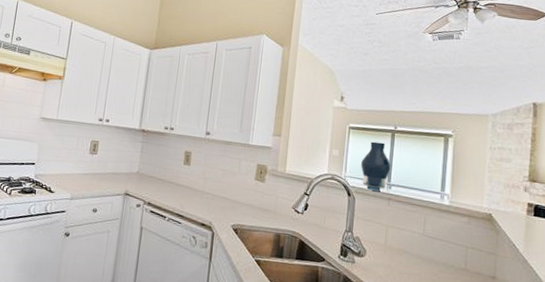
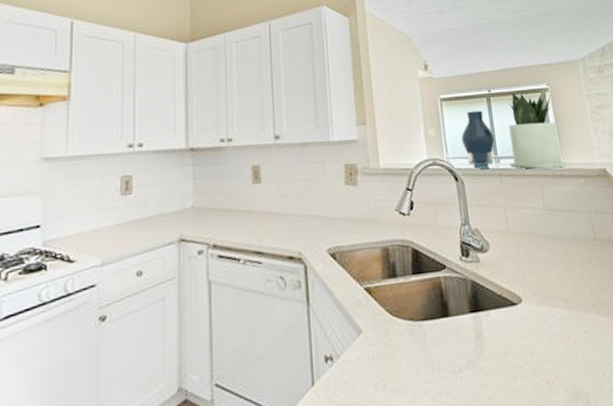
planter: none [400,132,456,205] -> present [508,92,568,170]

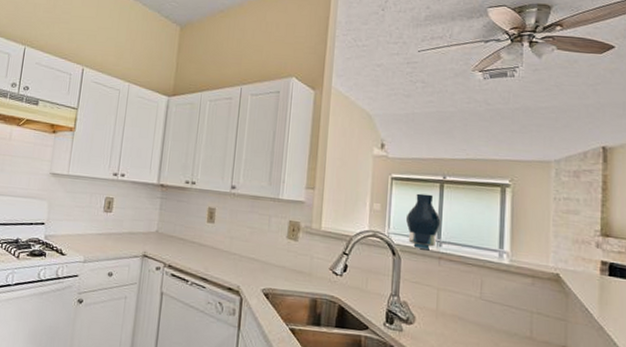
planter: present [508,92,568,170] -> none [452,182,517,264]

